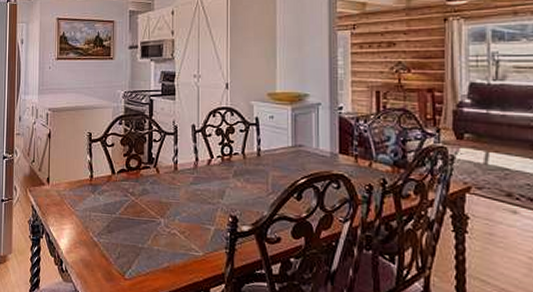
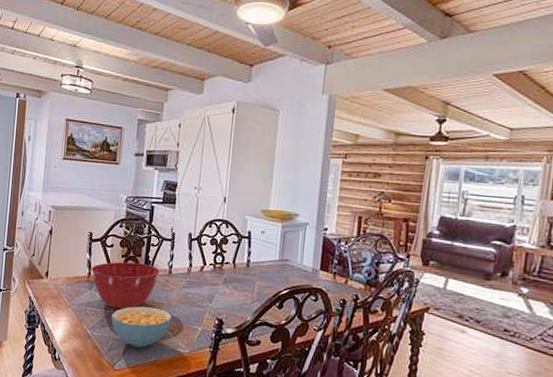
mixing bowl: none [92,161,165,212] -> present [91,262,160,309]
cereal bowl: none [118,207,181,253] -> present [111,306,172,348]

